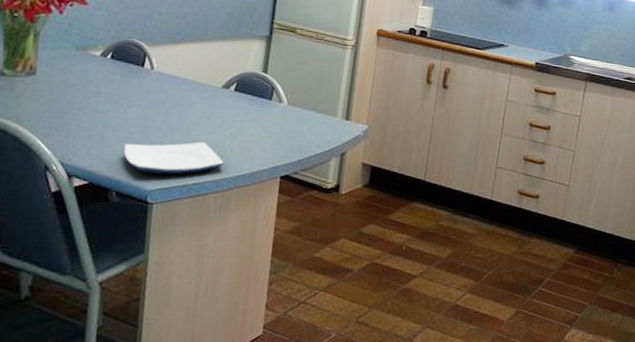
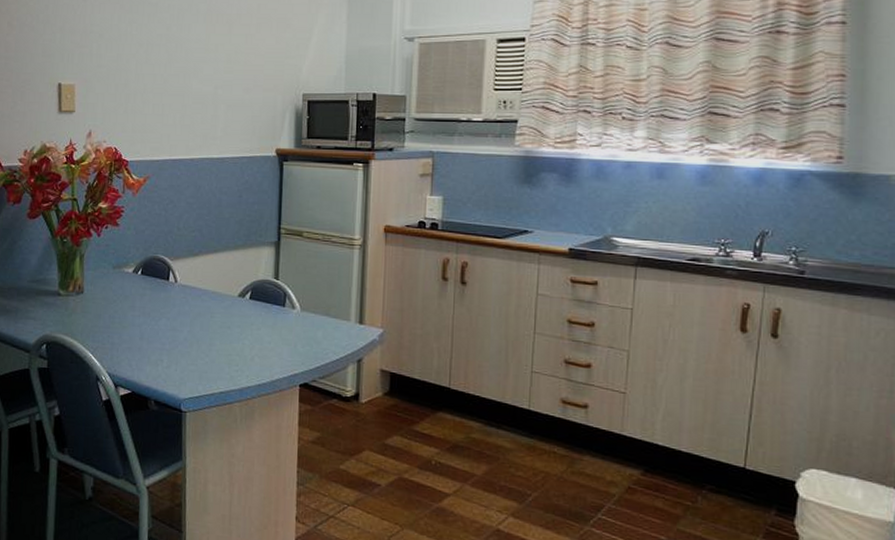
plate: present [123,142,225,175] -> none [157,351,246,384]

